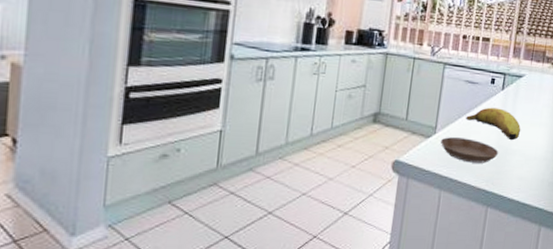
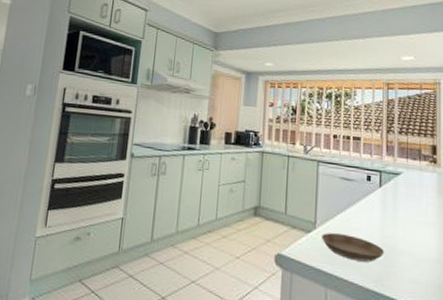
fruit: present [466,107,521,141] -> none [345,204,406,240]

